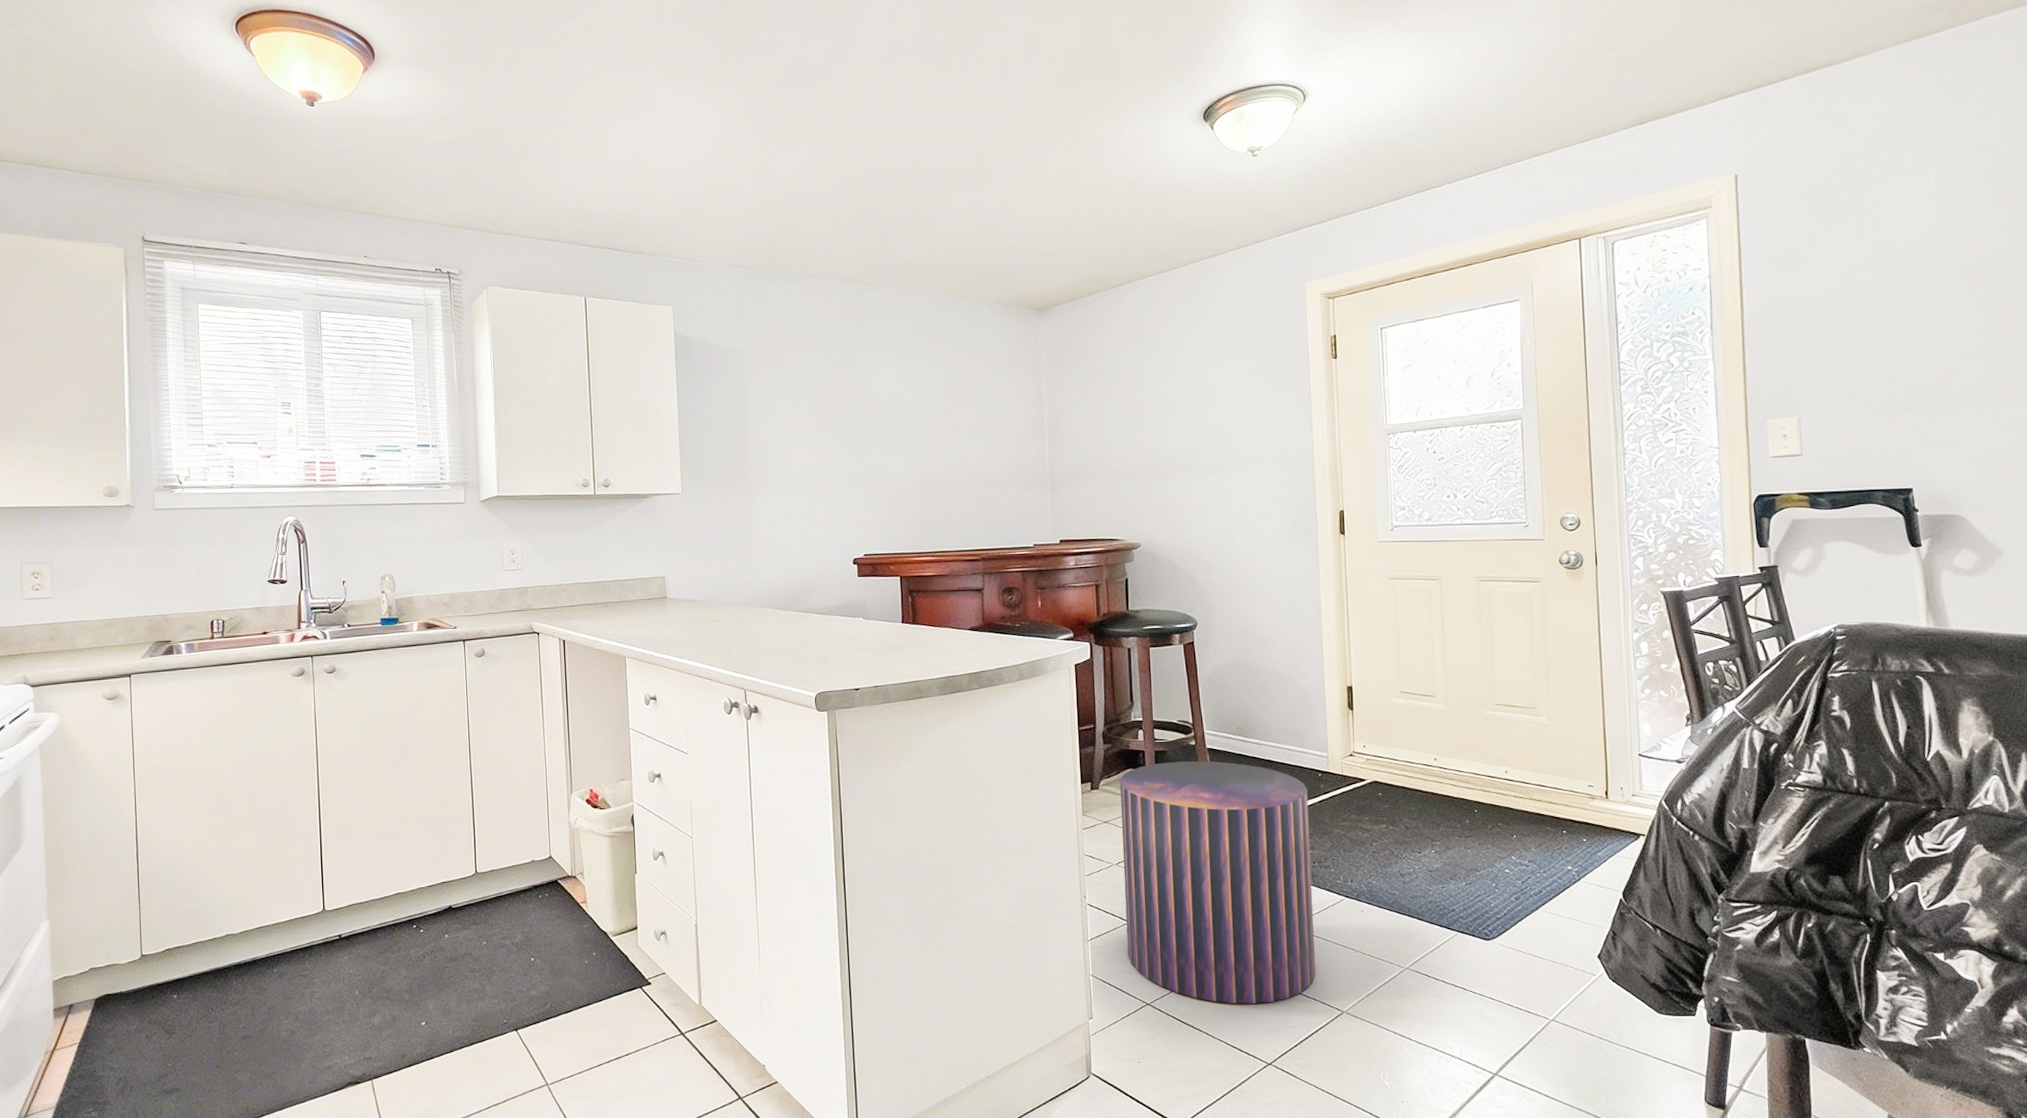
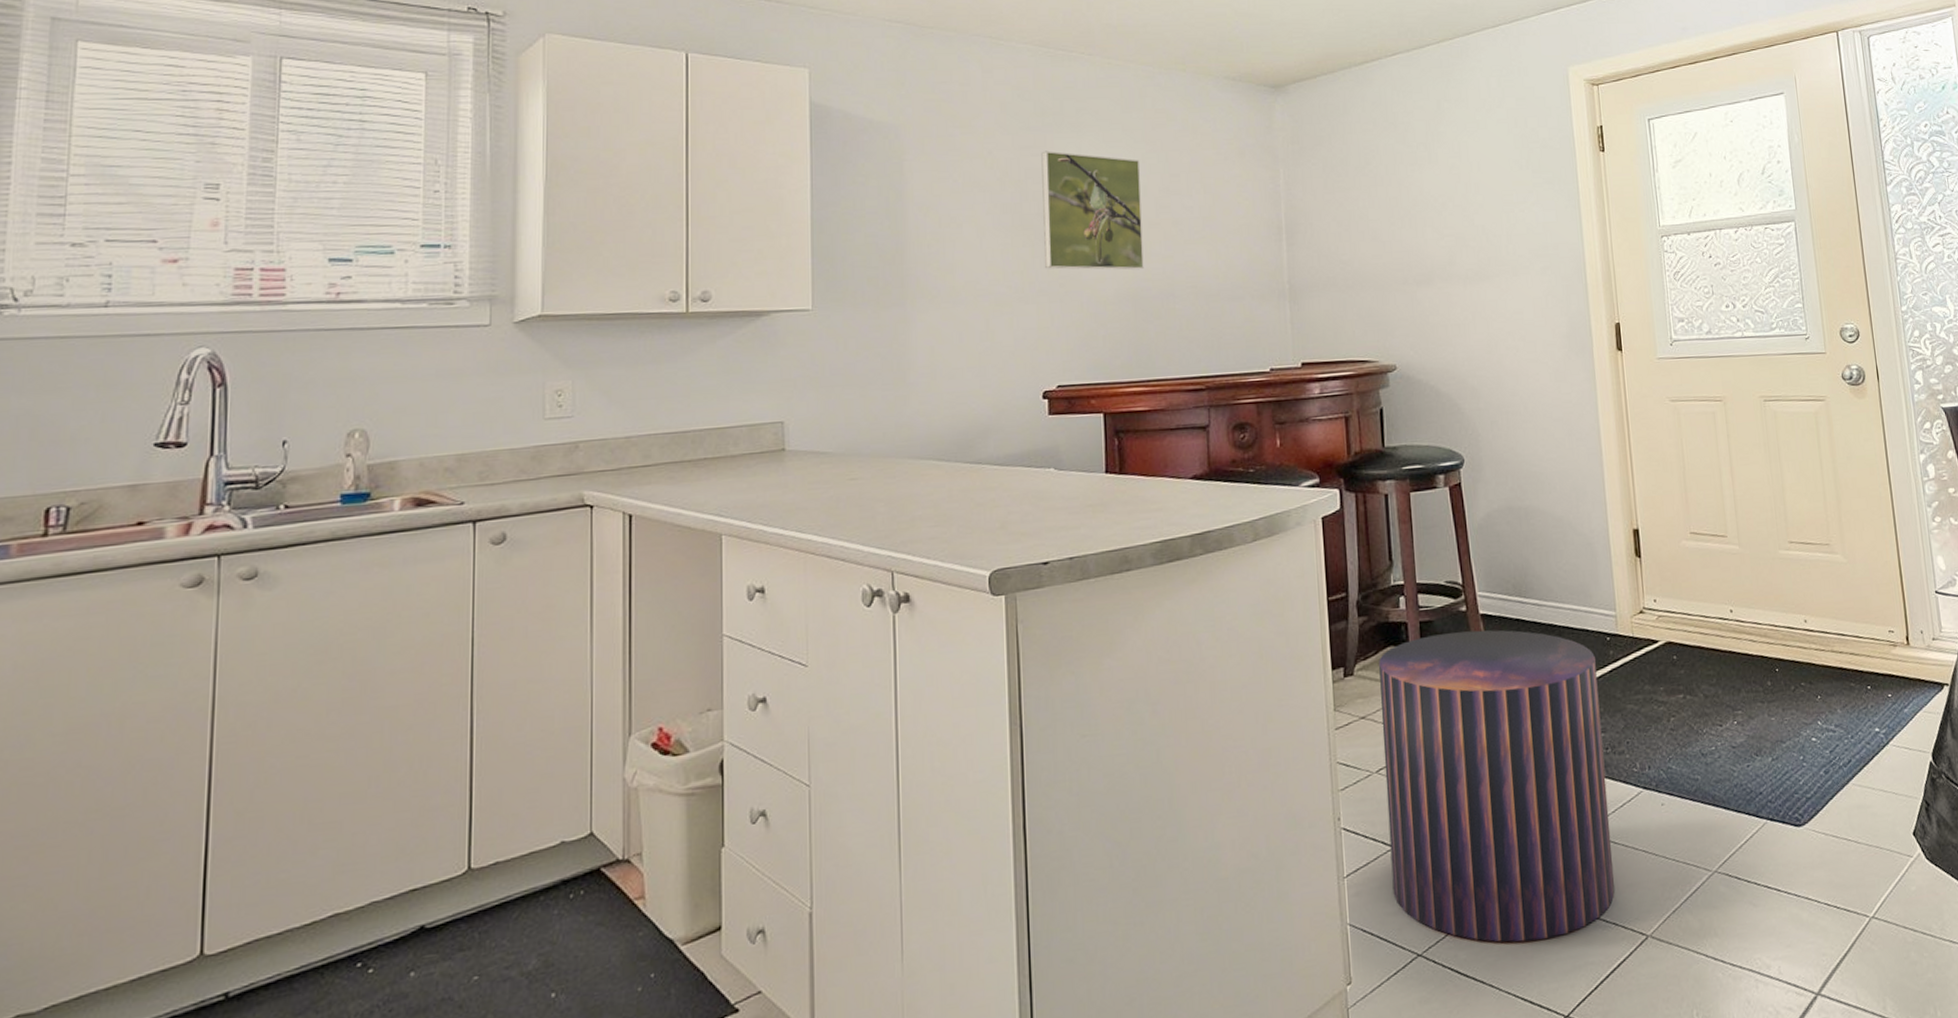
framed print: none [849,367,931,464] -> present [1041,150,1144,270]

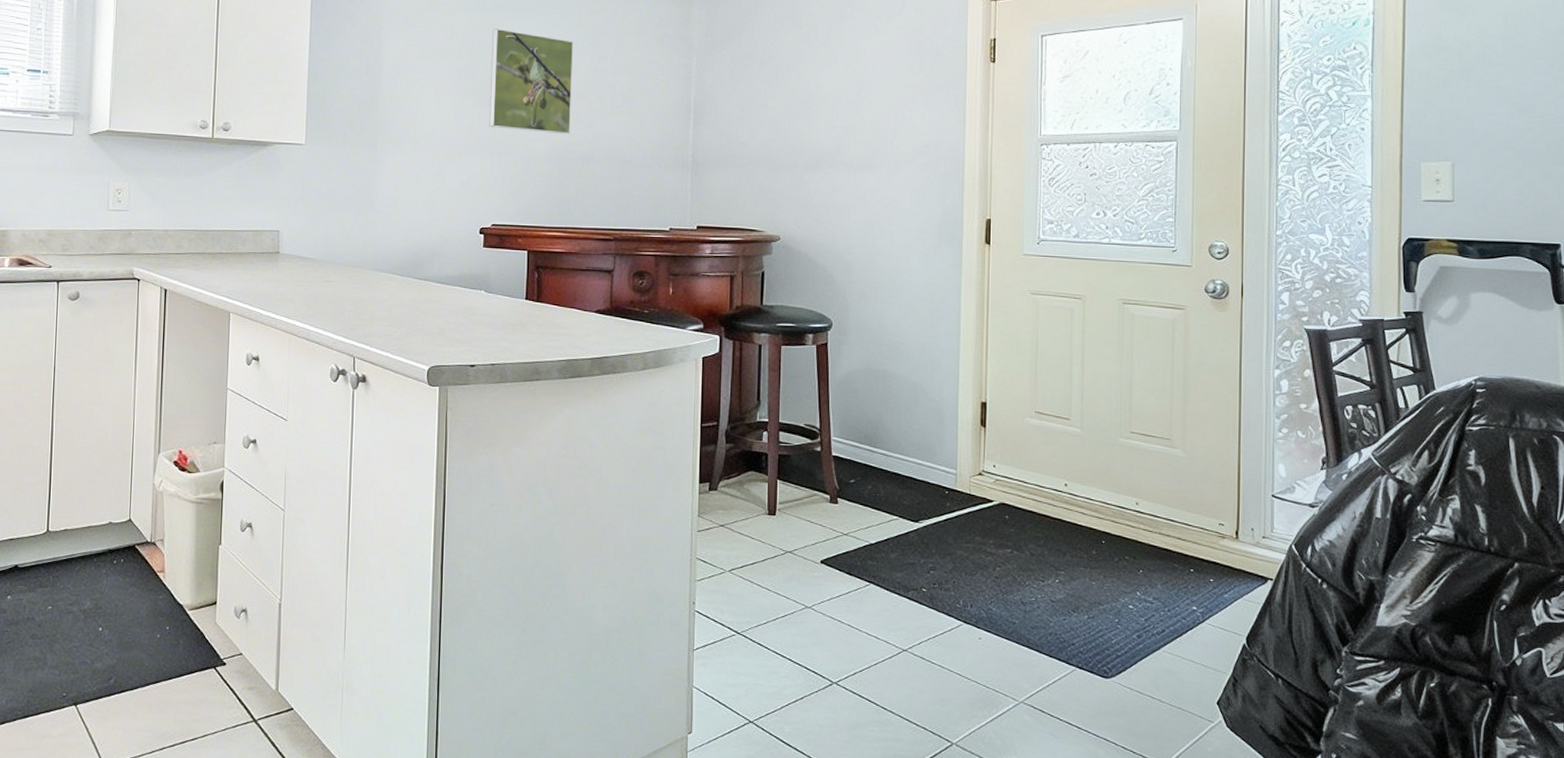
stool: present [1379,630,1615,943] -> none [734,467,933,729]

